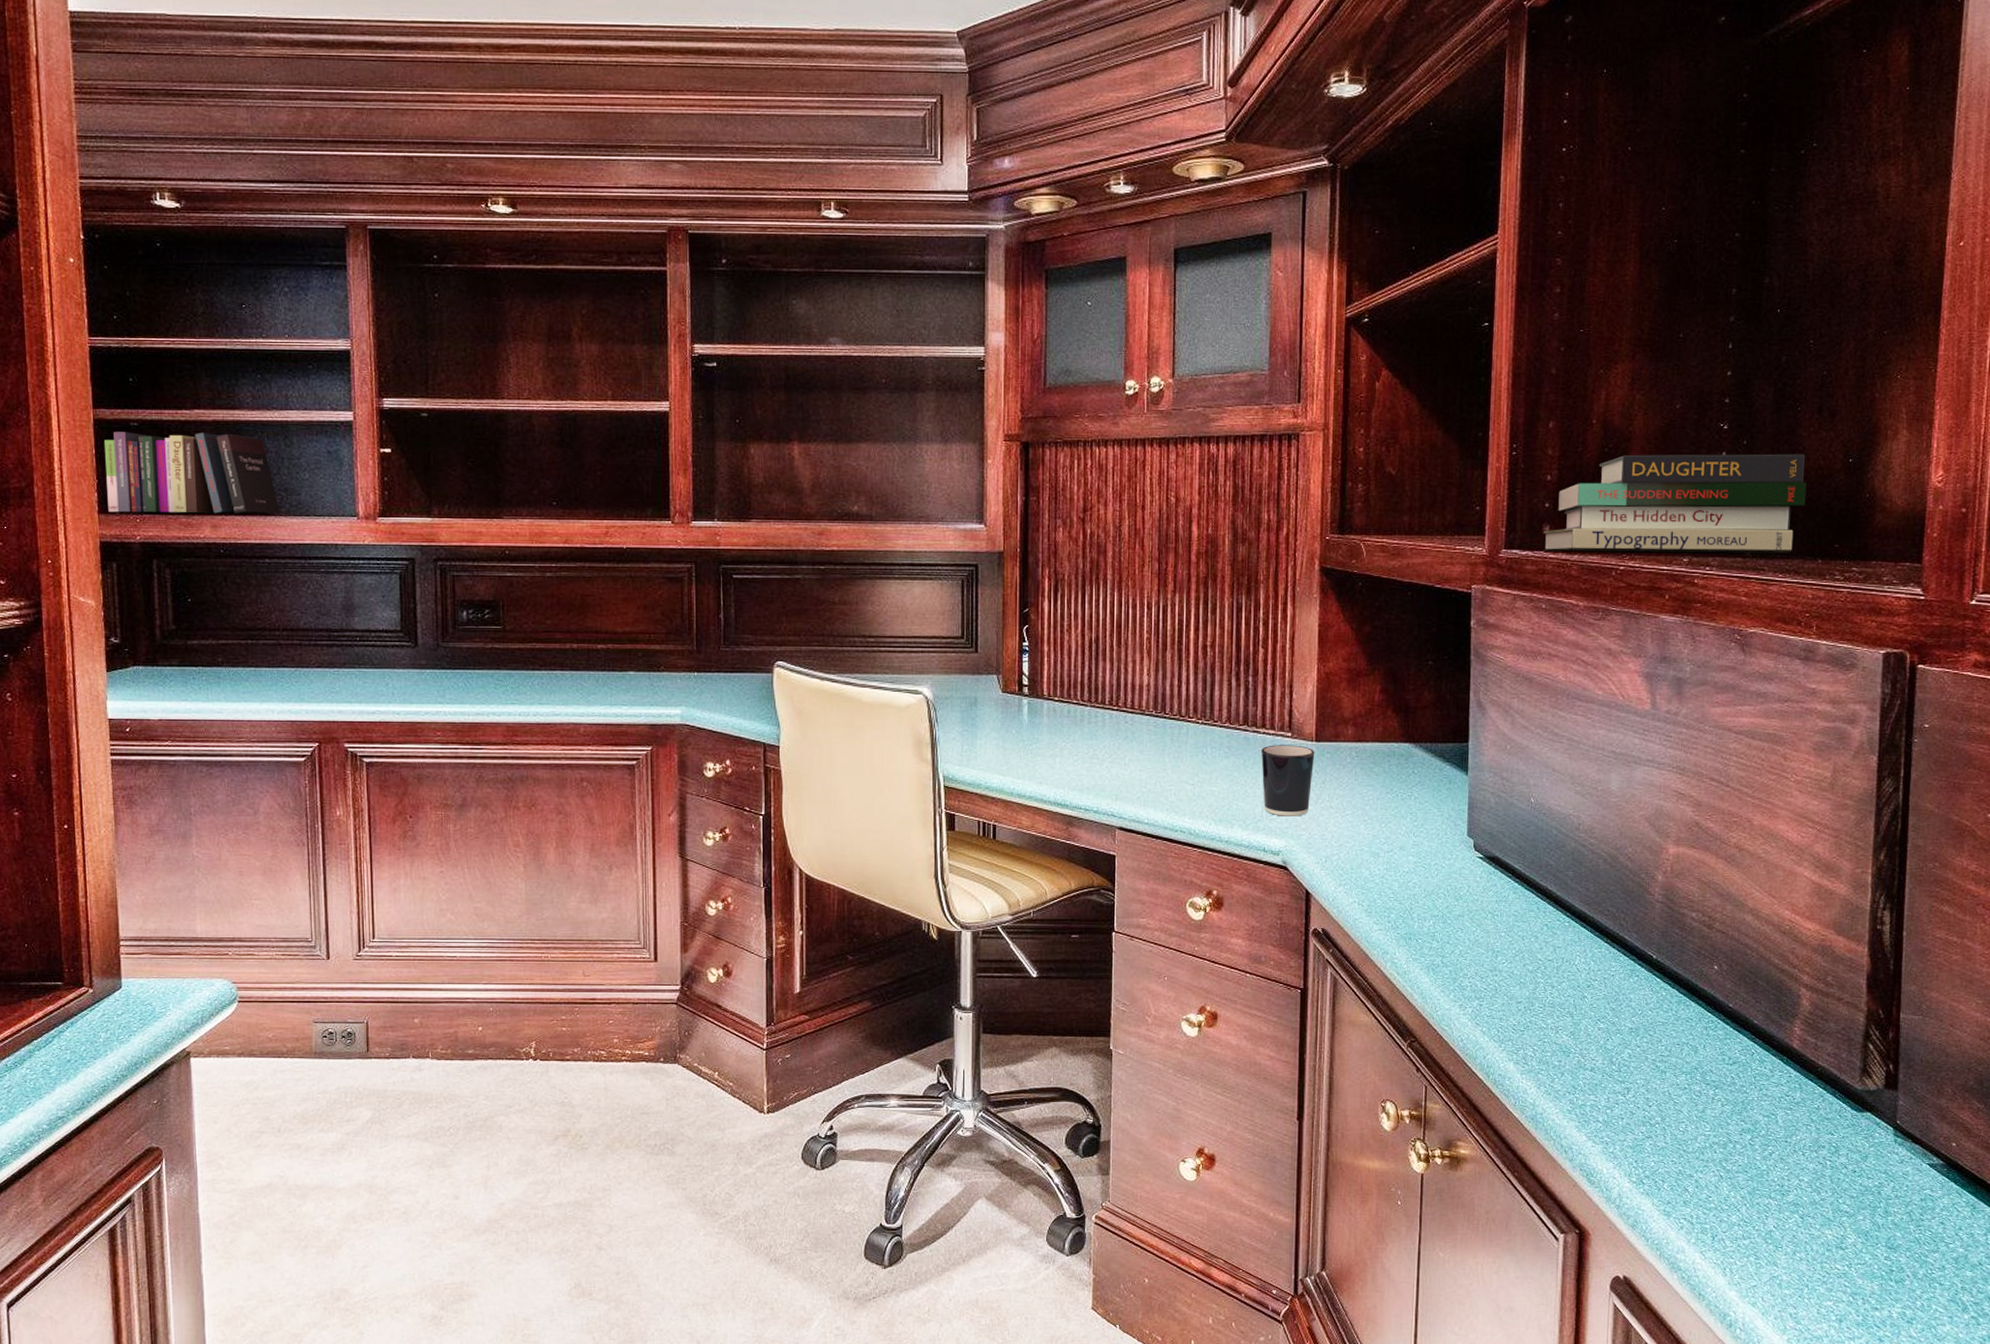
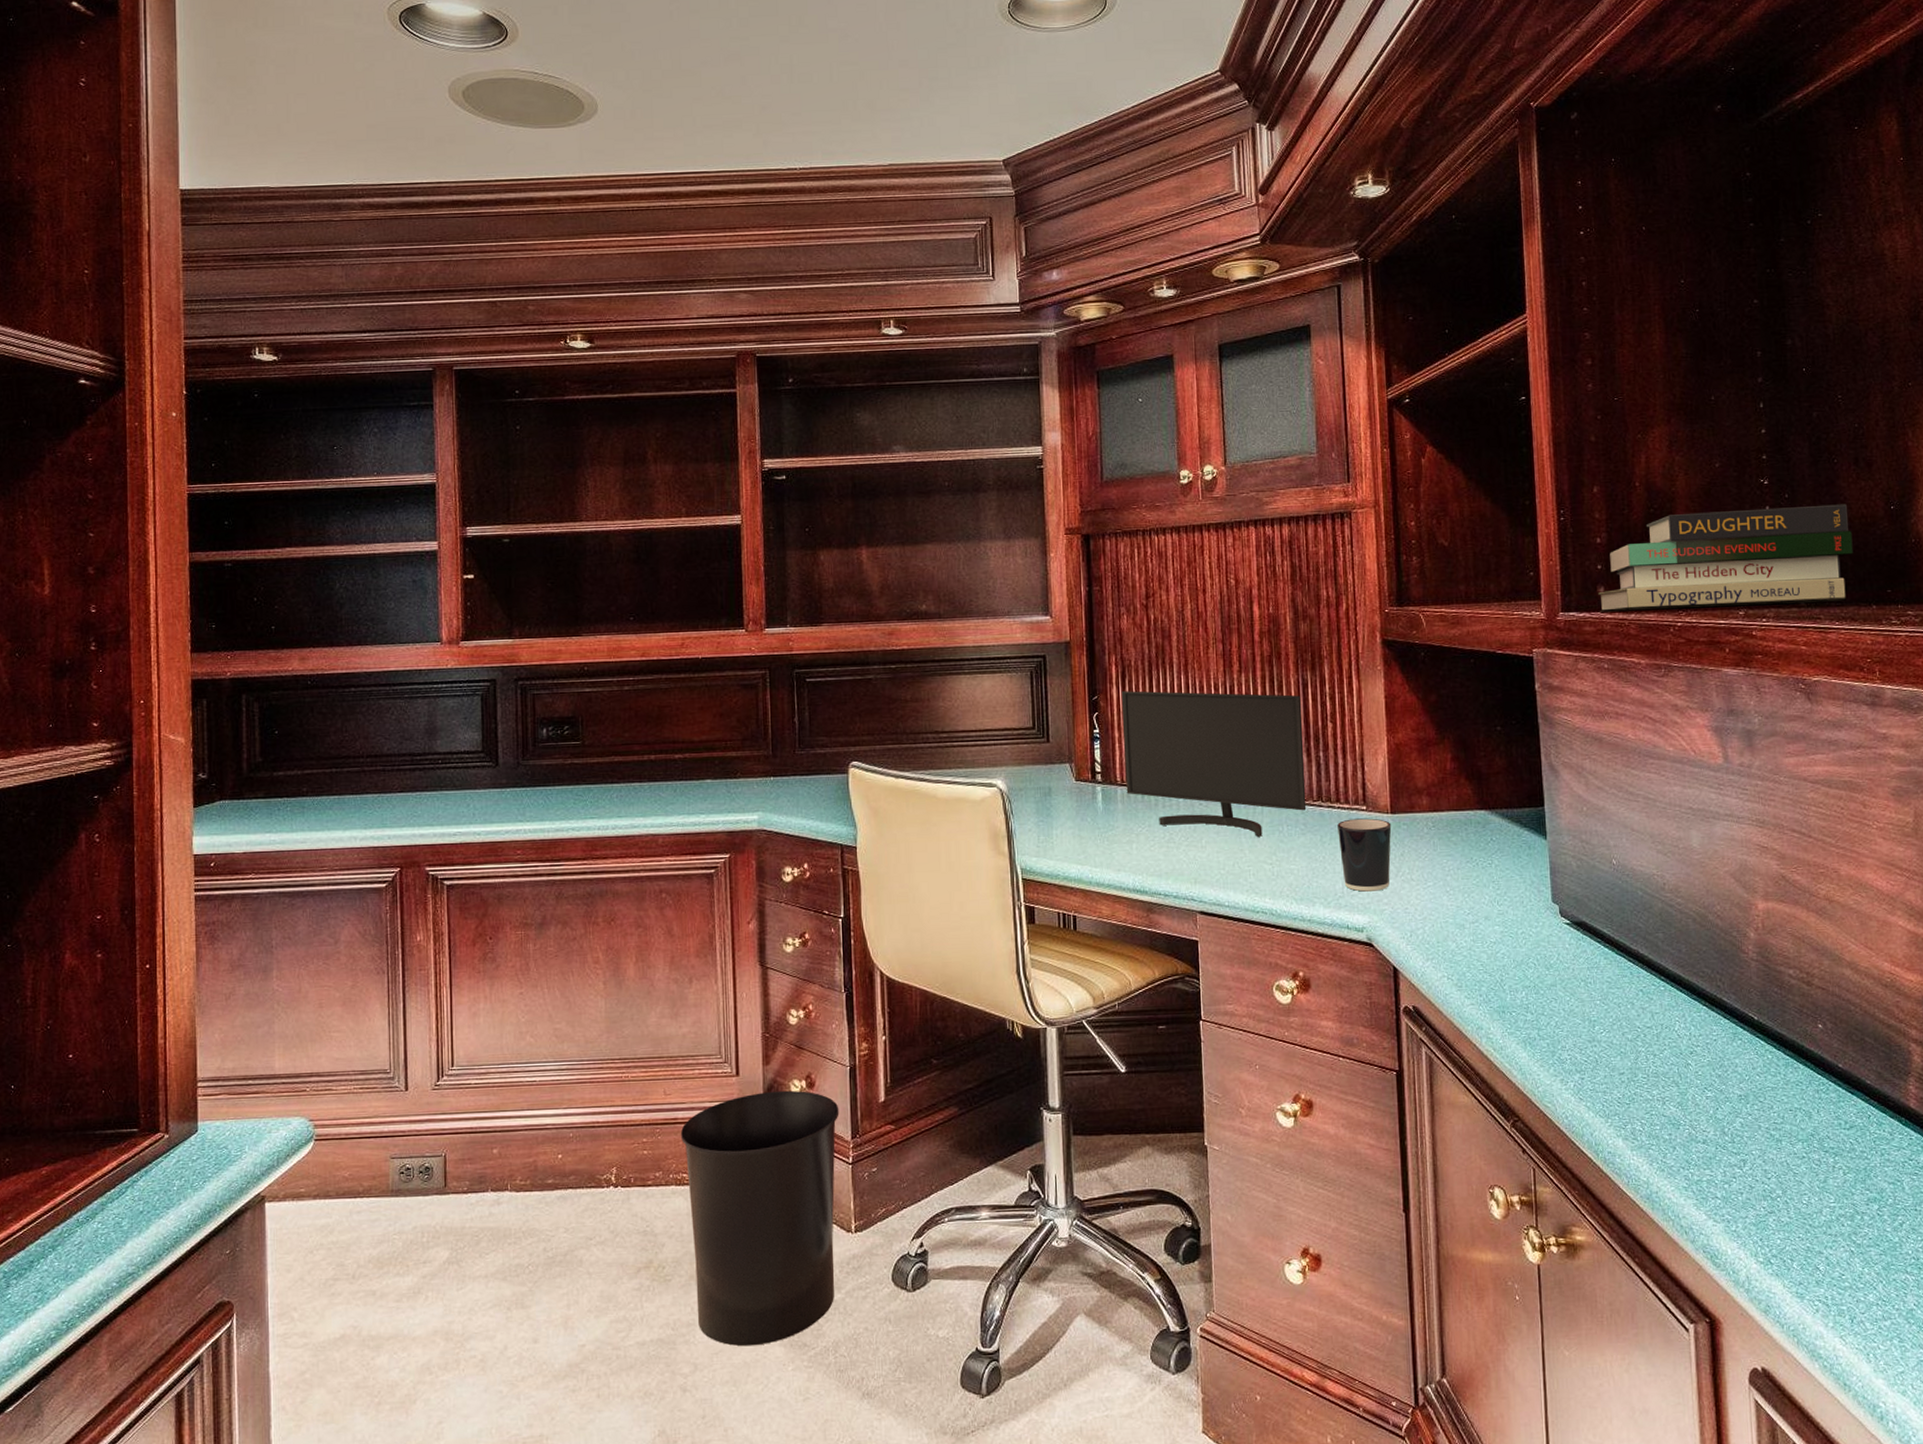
books: present [105,432,280,516] -> none [199,568,366,651]
waste bin: none [598,977,755,1212] -> present [680,1090,839,1347]
computer monitor: none [1052,605,1234,757] -> present [1121,691,1307,837]

